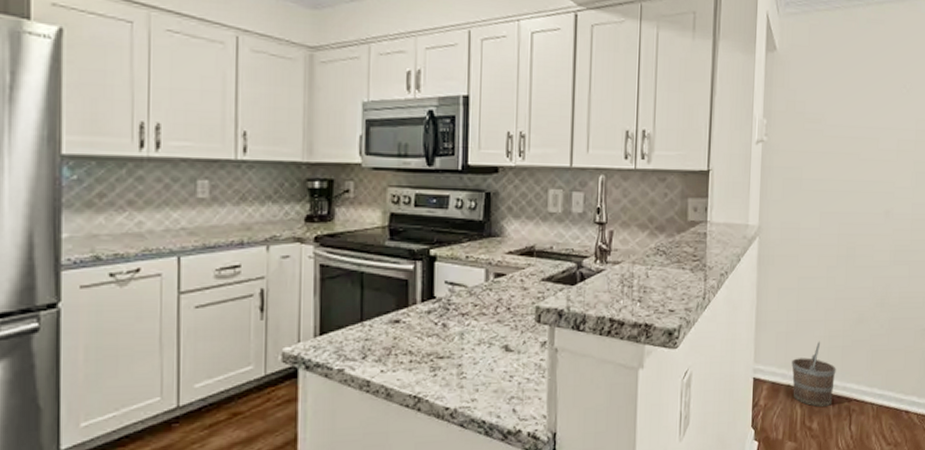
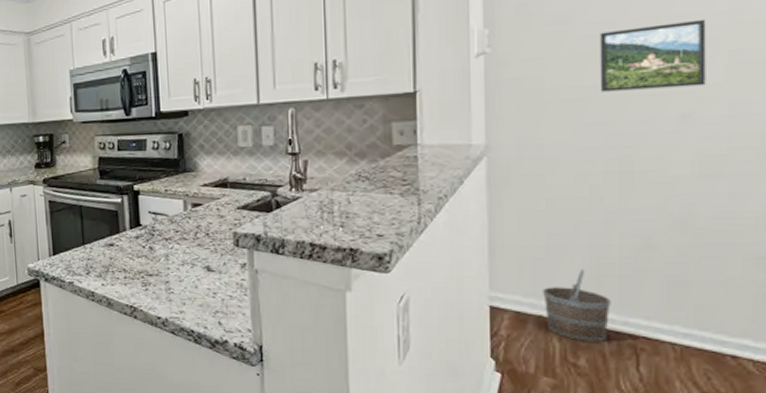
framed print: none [838,133,903,188] -> present [600,19,706,92]

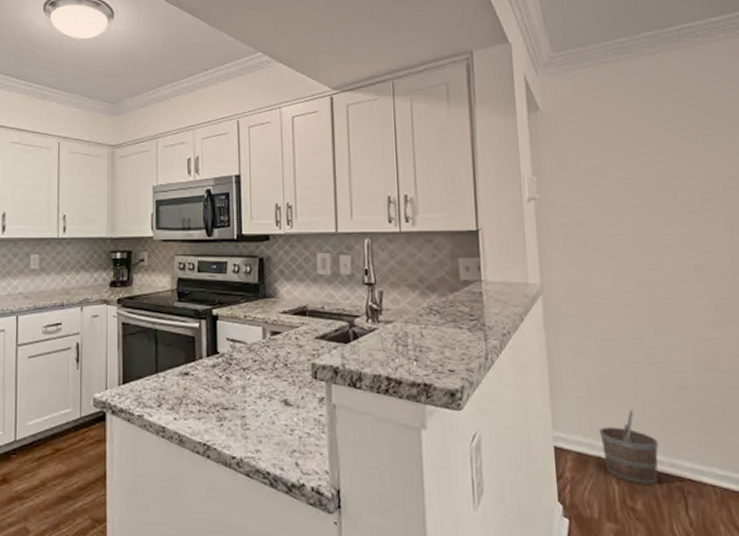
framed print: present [600,19,706,92] -> none [626,182,712,241]

